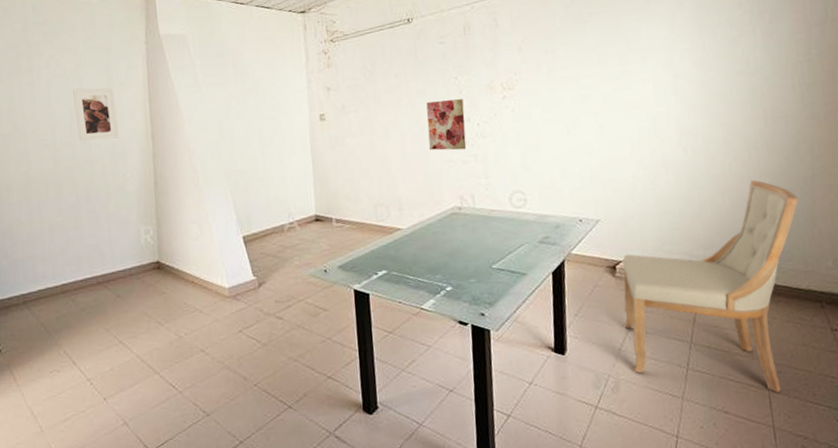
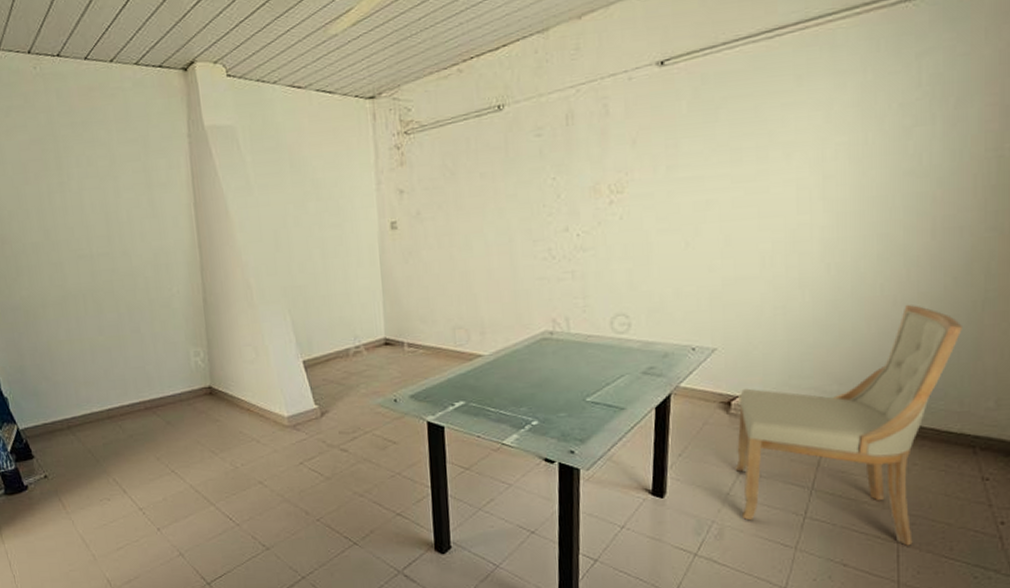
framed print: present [73,88,119,142] -> none [108,190,162,252]
wall art: present [426,99,467,151] -> none [517,204,563,266]

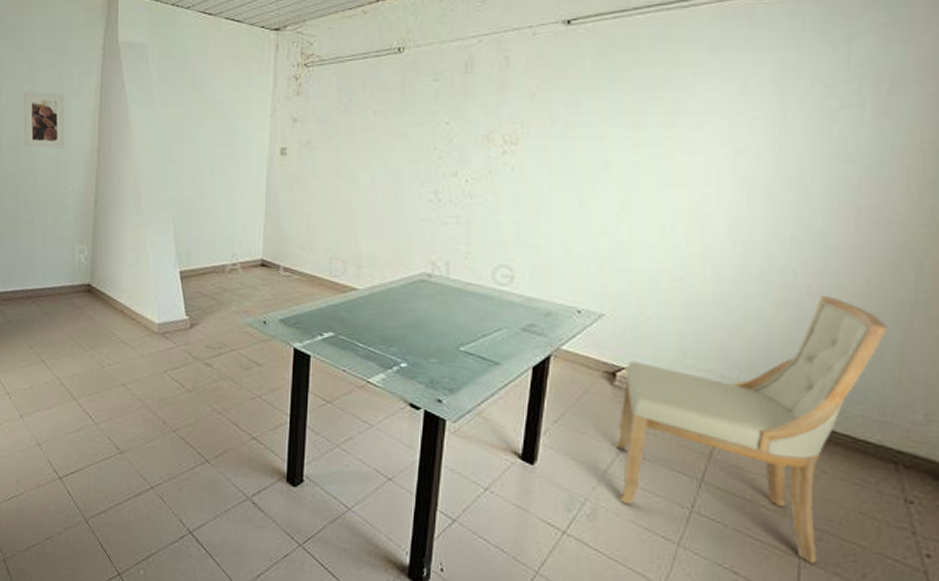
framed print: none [108,190,162,252] -> present [23,91,65,148]

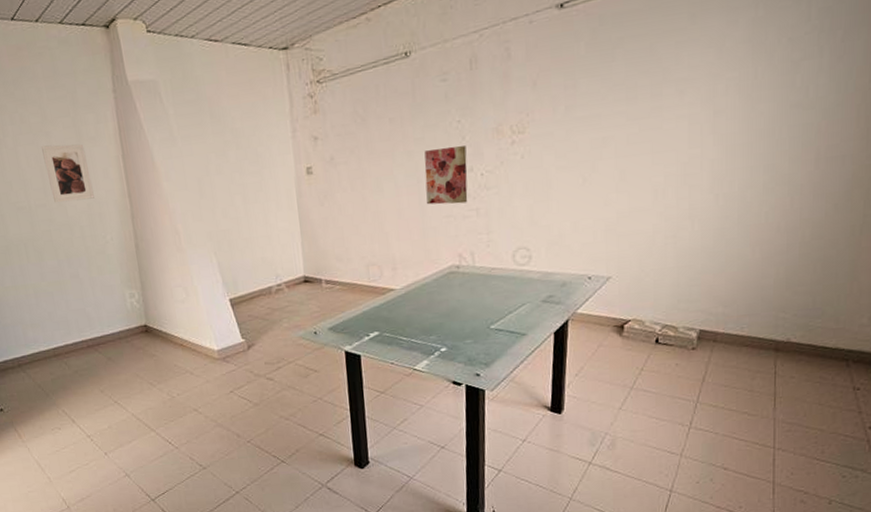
wall art: none [404,148,452,209] -> present [424,146,468,205]
chair: present [615,296,887,564] -> none [627,231,841,450]

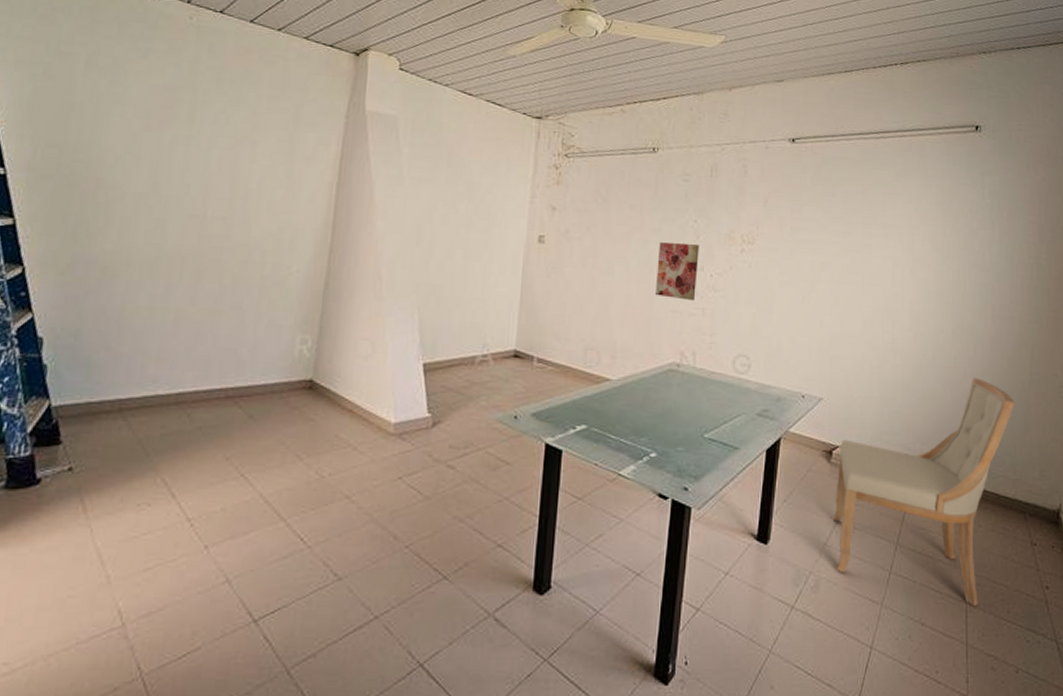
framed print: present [41,144,94,203] -> none [238,154,295,222]
chair: none [627,231,841,450] -> present [832,378,1015,607]

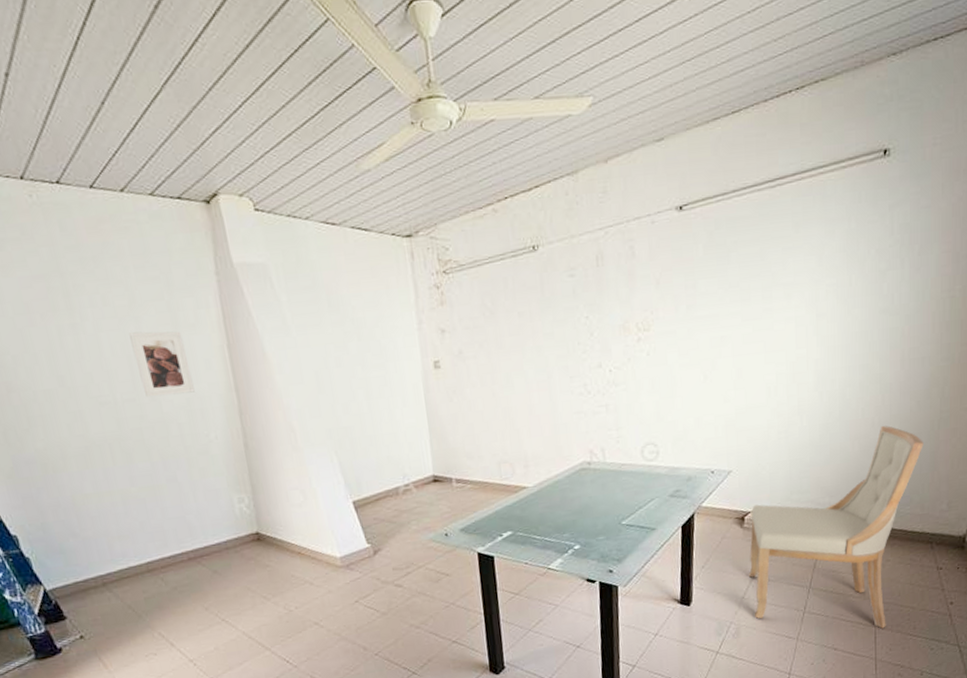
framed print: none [238,154,295,222] -> present [129,331,195,398]
wall art: present [656,242,699,301] -> none [554,342,598,401]

